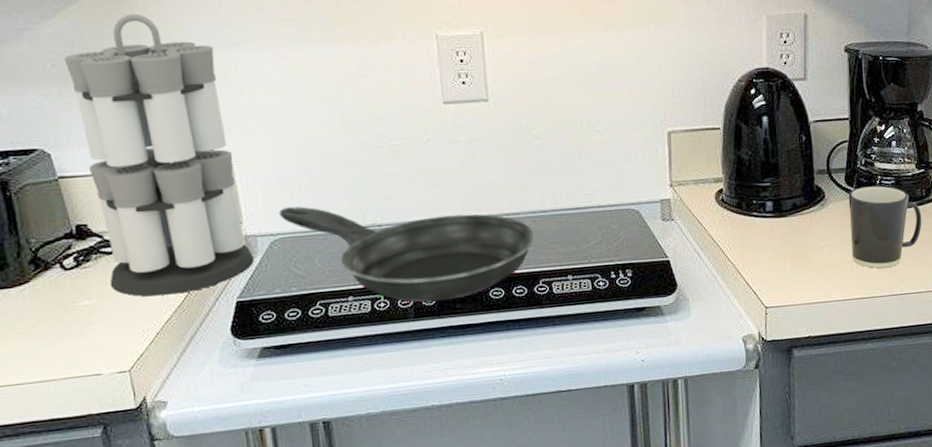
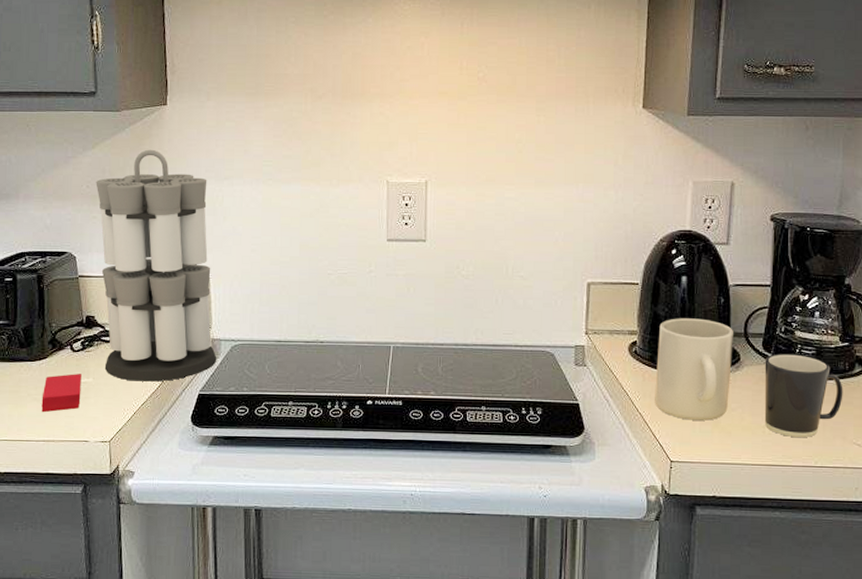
sponge: none [30,296,84,349] -> present [41,374,82,413]
frying pan: present [278,206,535,303] -> none [241,318,455,416]
cup: none [744,159,818,264] -> present [655,318,735,421]

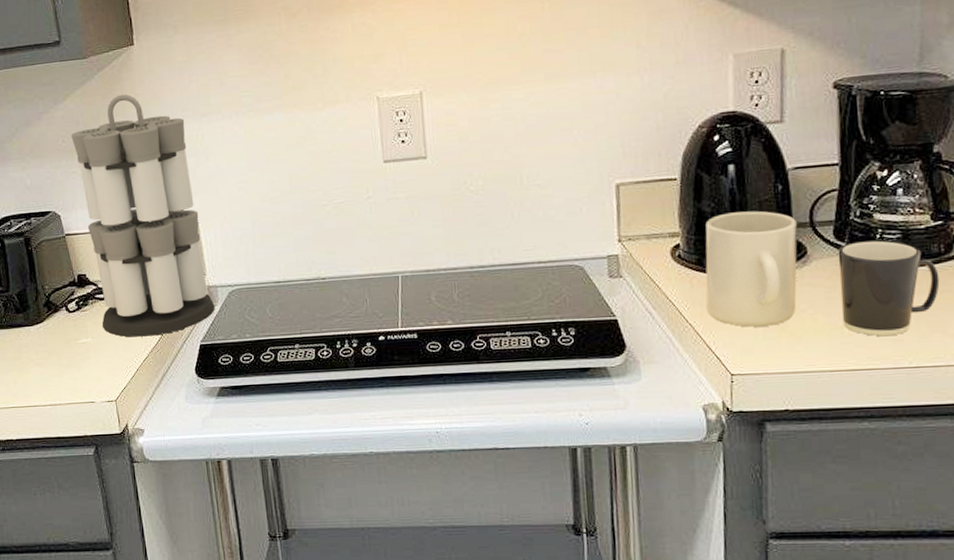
sponge: present [41,374,82,413] -> none [43,334,82,377]

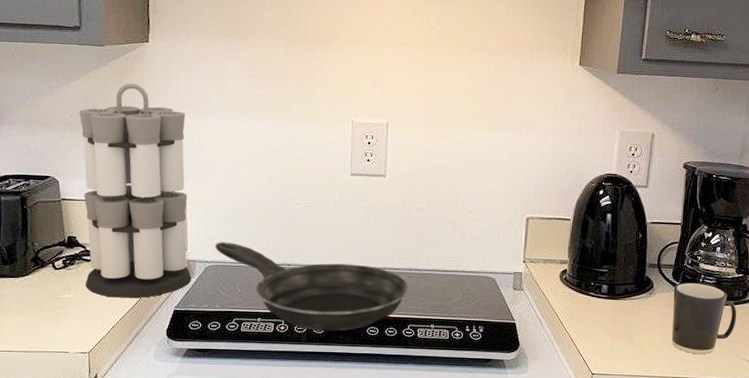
frying pan: none [236,260,473,353] -> present [215,242,409,332]
cup: present [705,210,798,327] -> none [580,250,650,339]

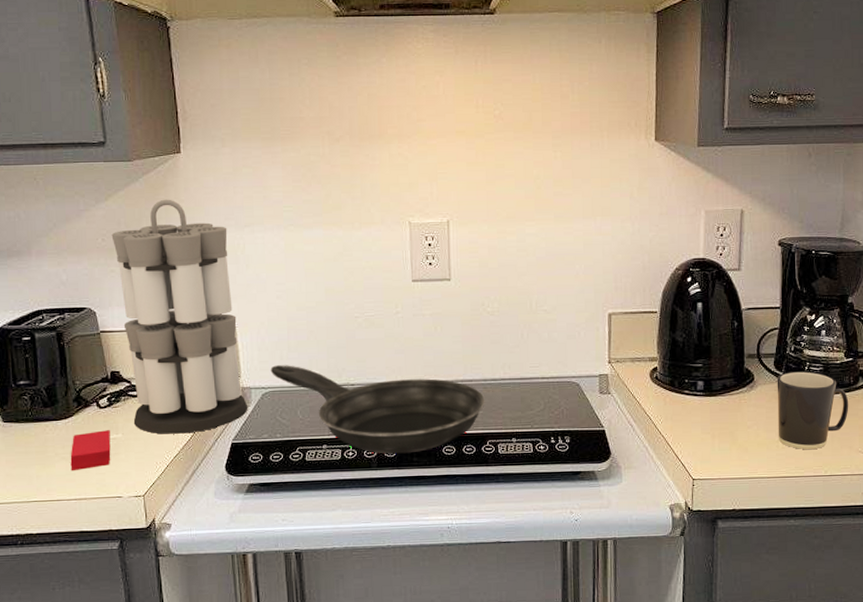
sponge: none [23,290,63,326] -> present [70,430,111,471]

